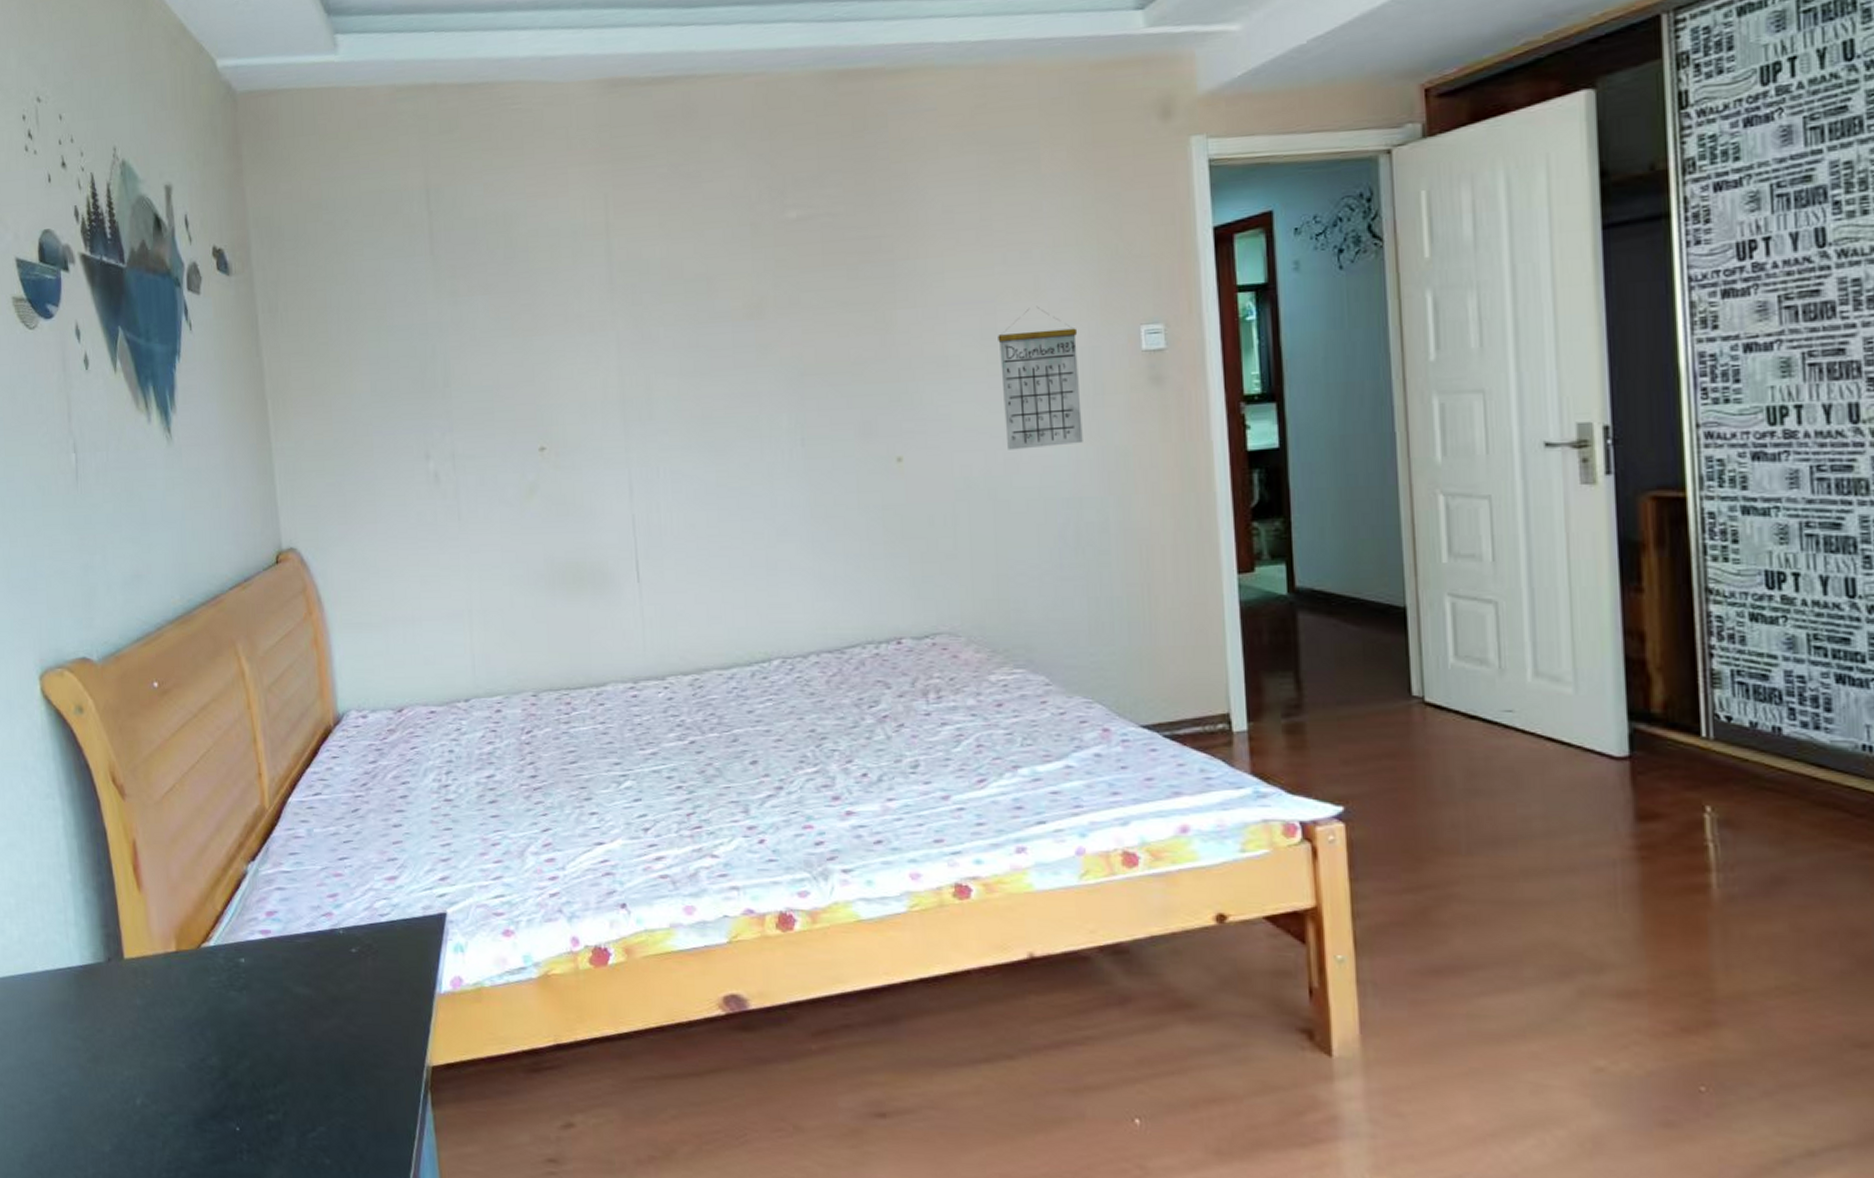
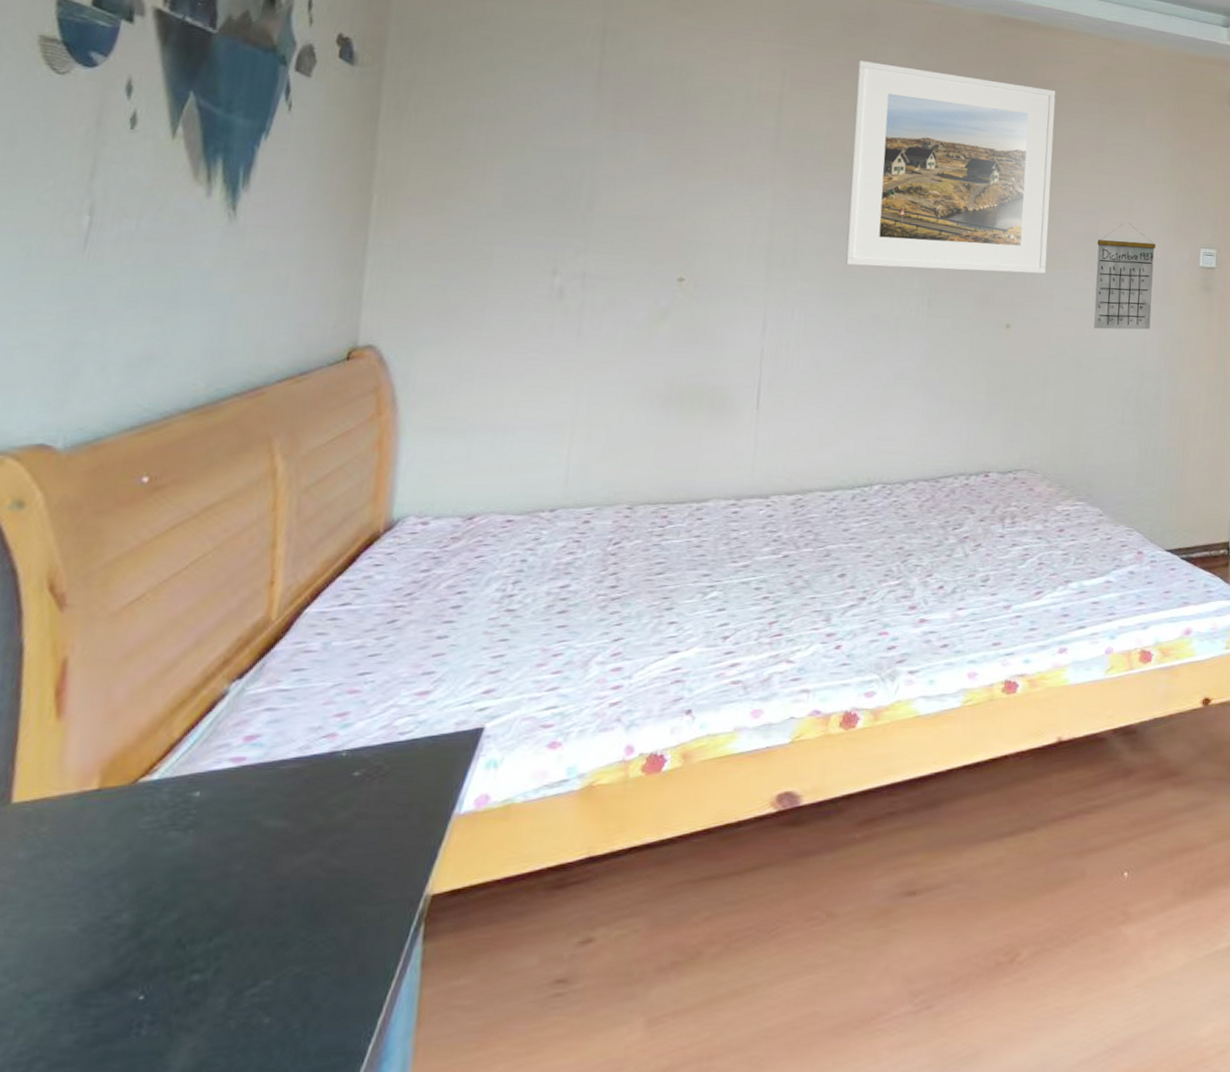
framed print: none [681,150,937,409] -> present [845,60,1056,274]

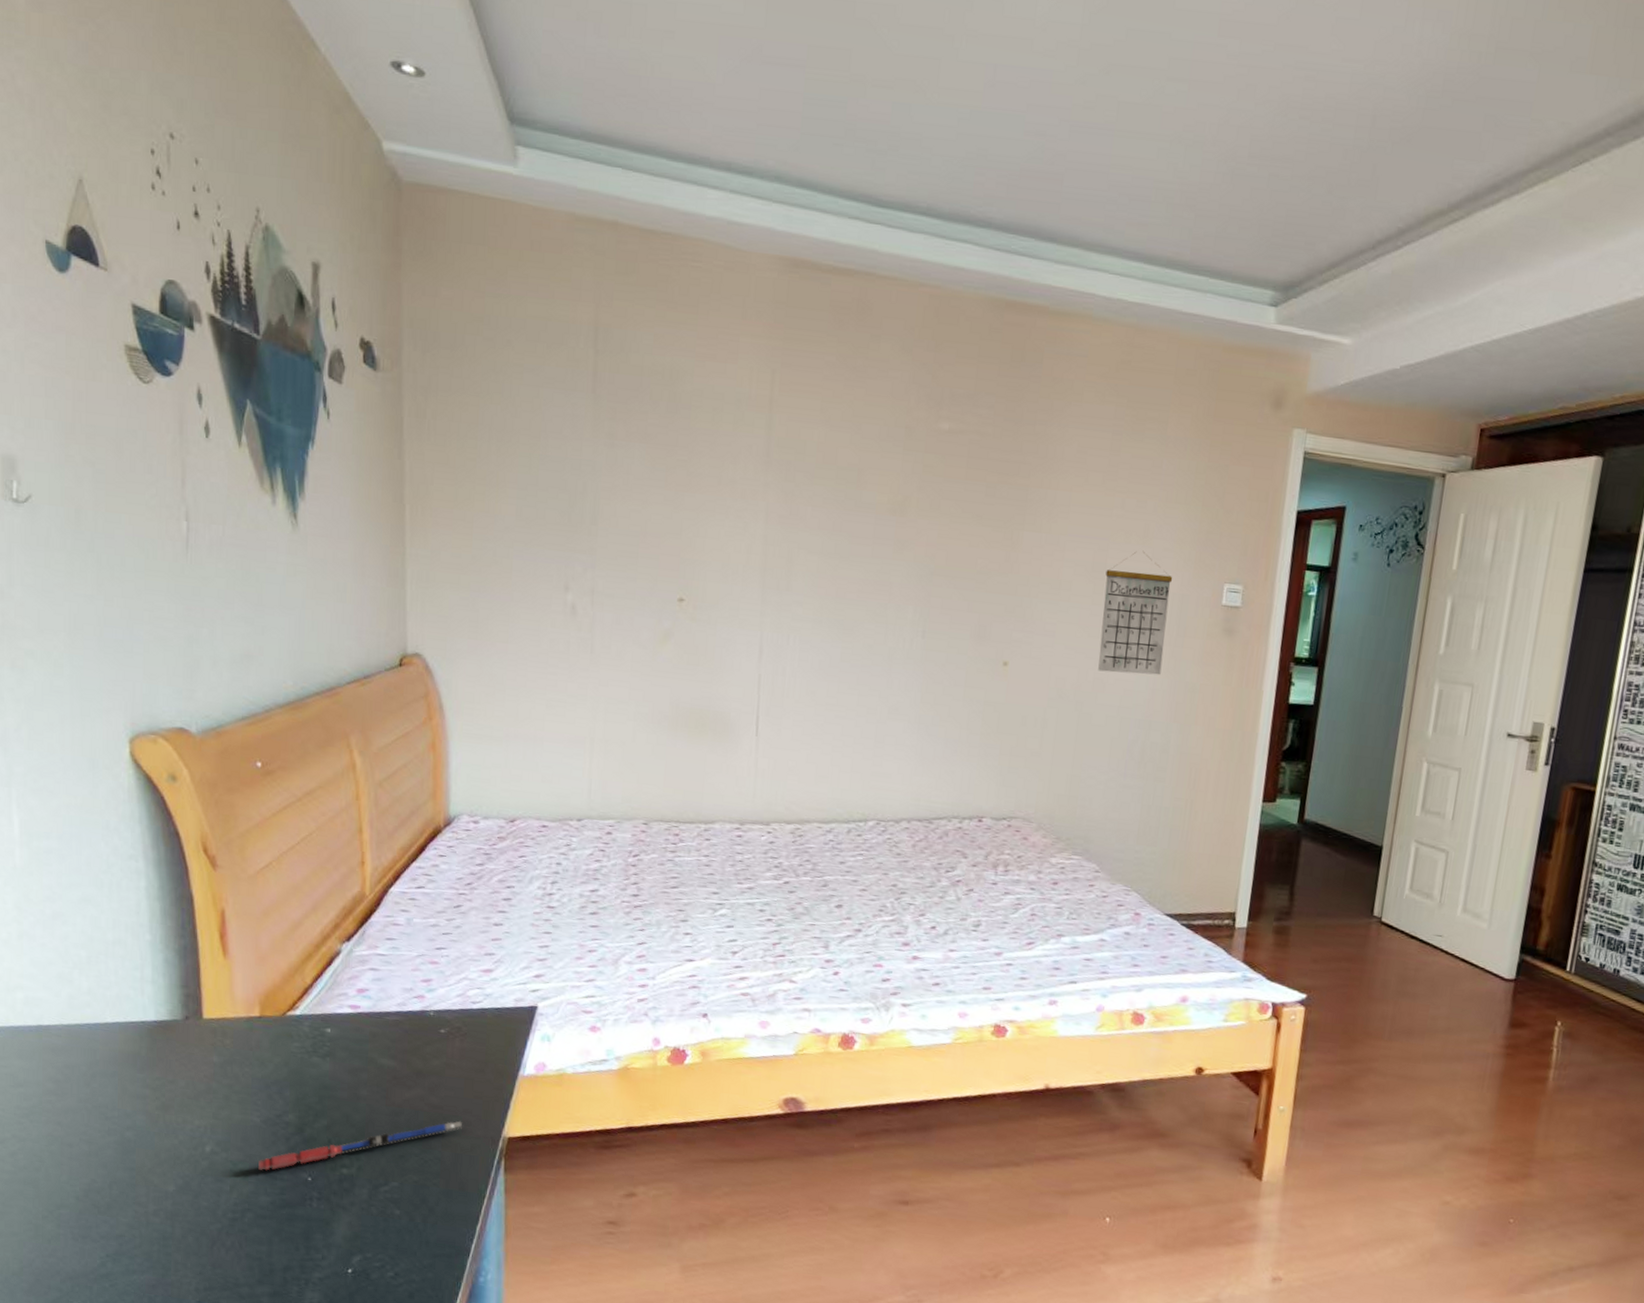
pen: none [64,884,372,998] -> present [258,1121,463,1171]
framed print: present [845,60,1056,274] -> none [838,357,1066,608]

